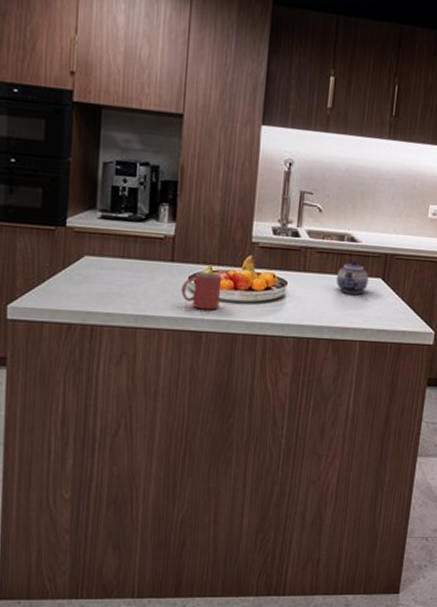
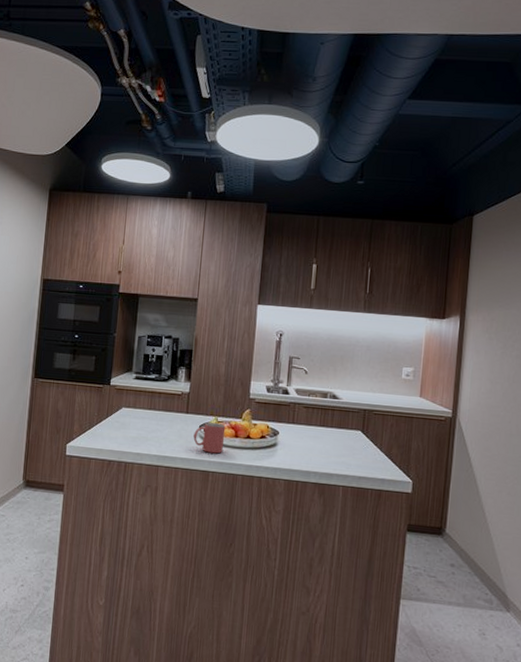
teapot: present [336,260,369,294] -> none [320,414,350,445]

